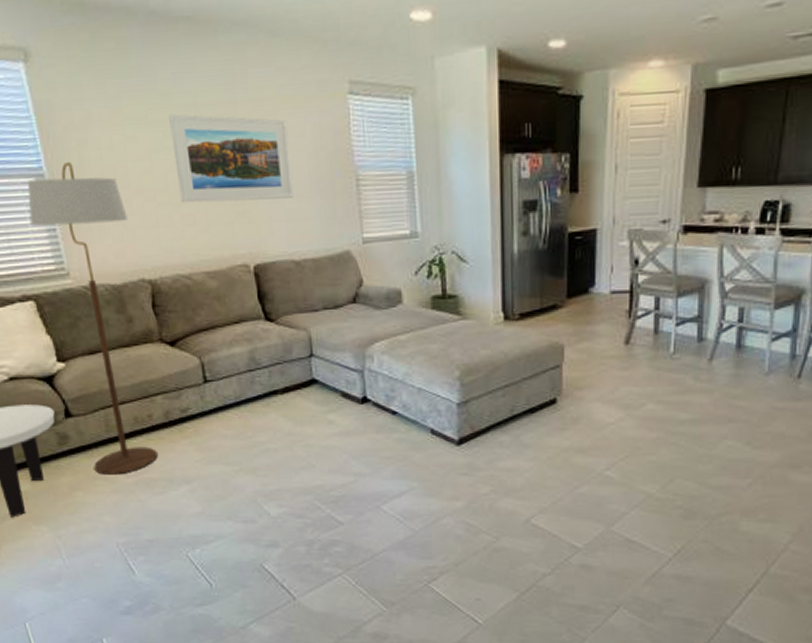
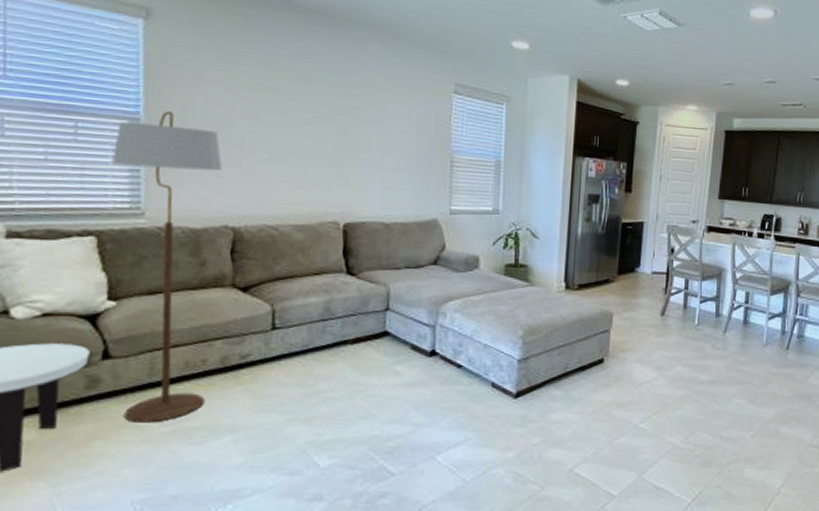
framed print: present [169,114,294,204] -> none [281,85,395,169]

